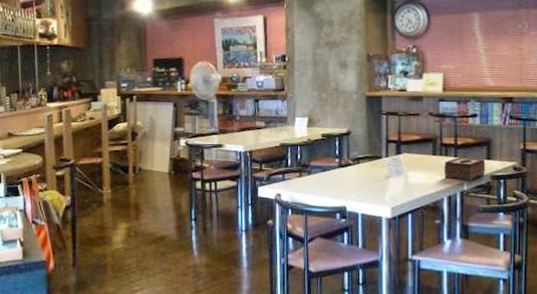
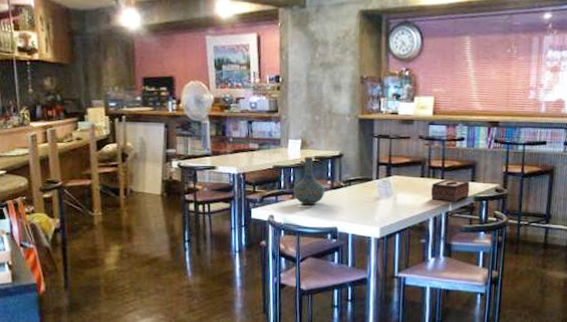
vase: none [300,134,333,184] -> present [293,157,325,206]

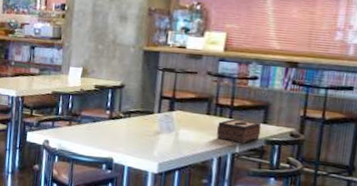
vase: present [293,157,325,206] -> none [70,85,104,134]

